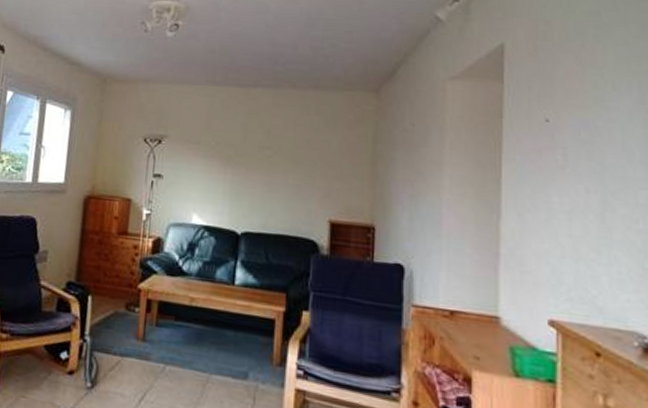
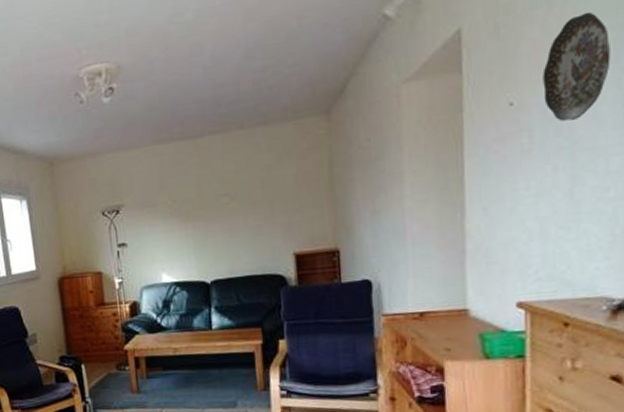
decorative plate: none [576,54,637,148] -> present [542,11,611,122]

